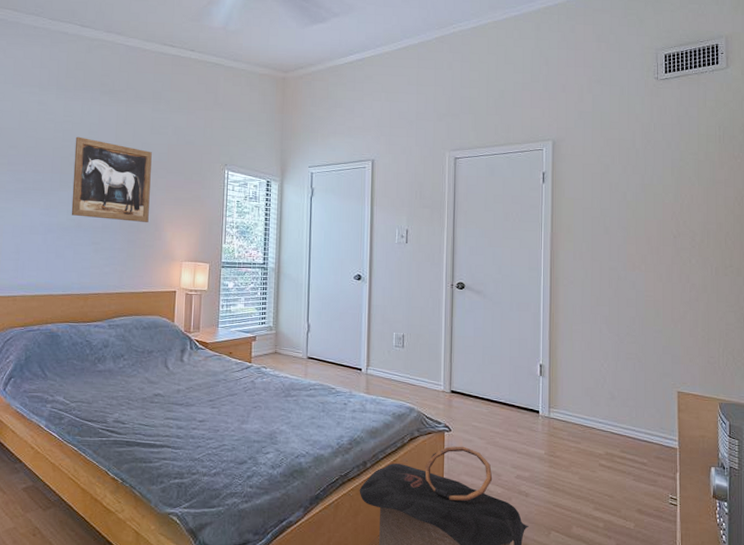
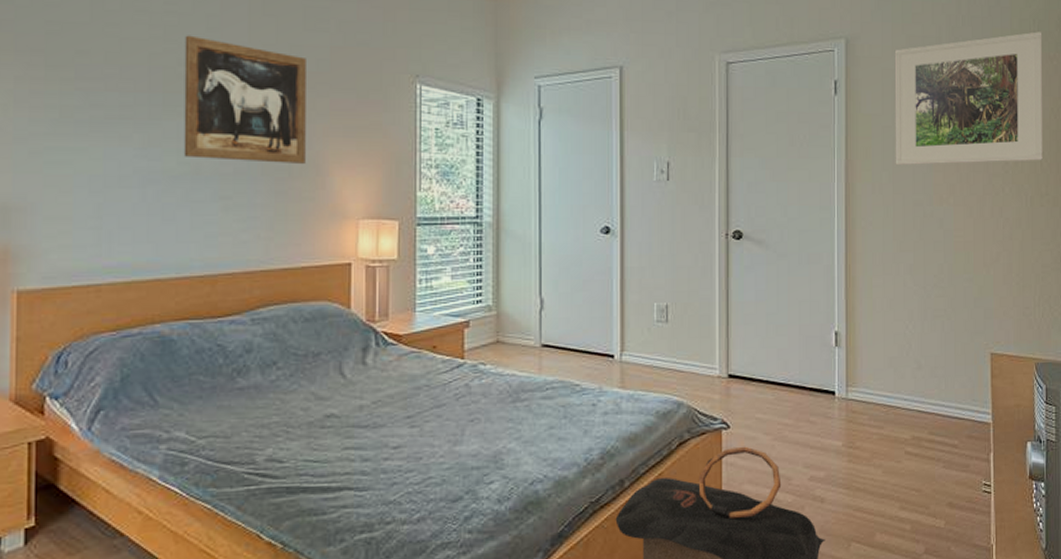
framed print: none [593,136,728,239] -> present [894,31,1043,166]

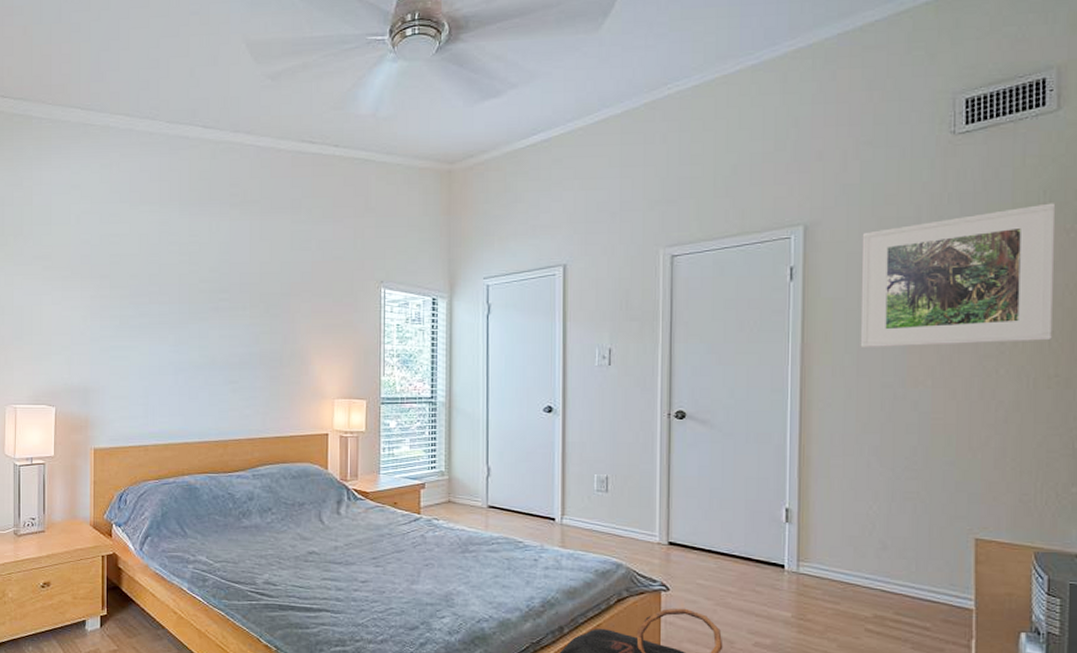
wall art: present [183,35,306,164] -> none [203,259,293,355]

